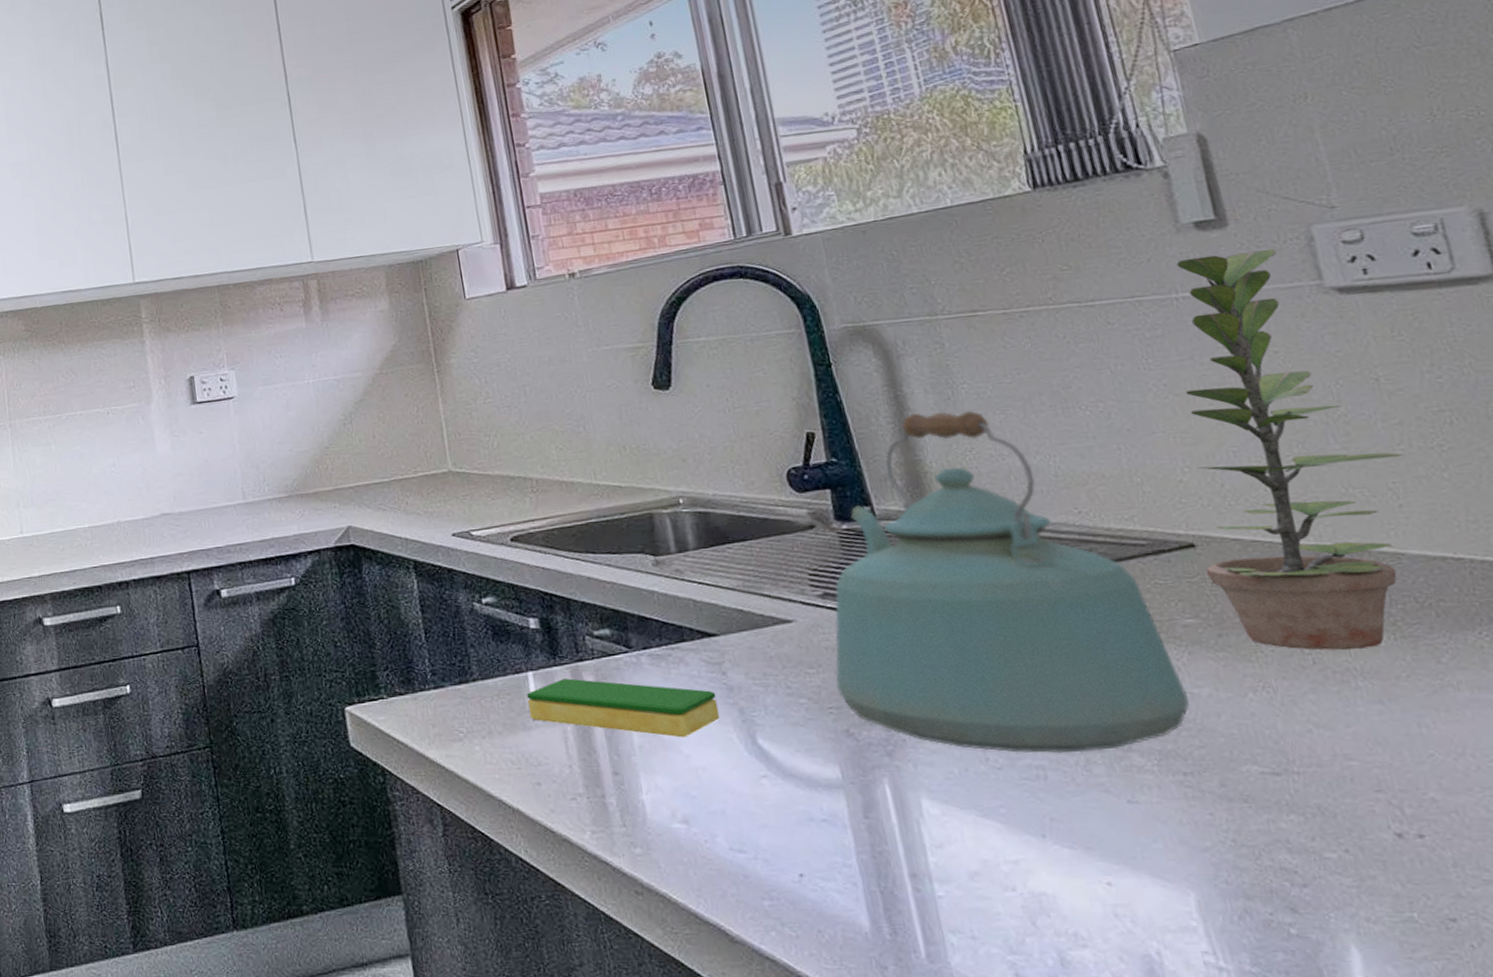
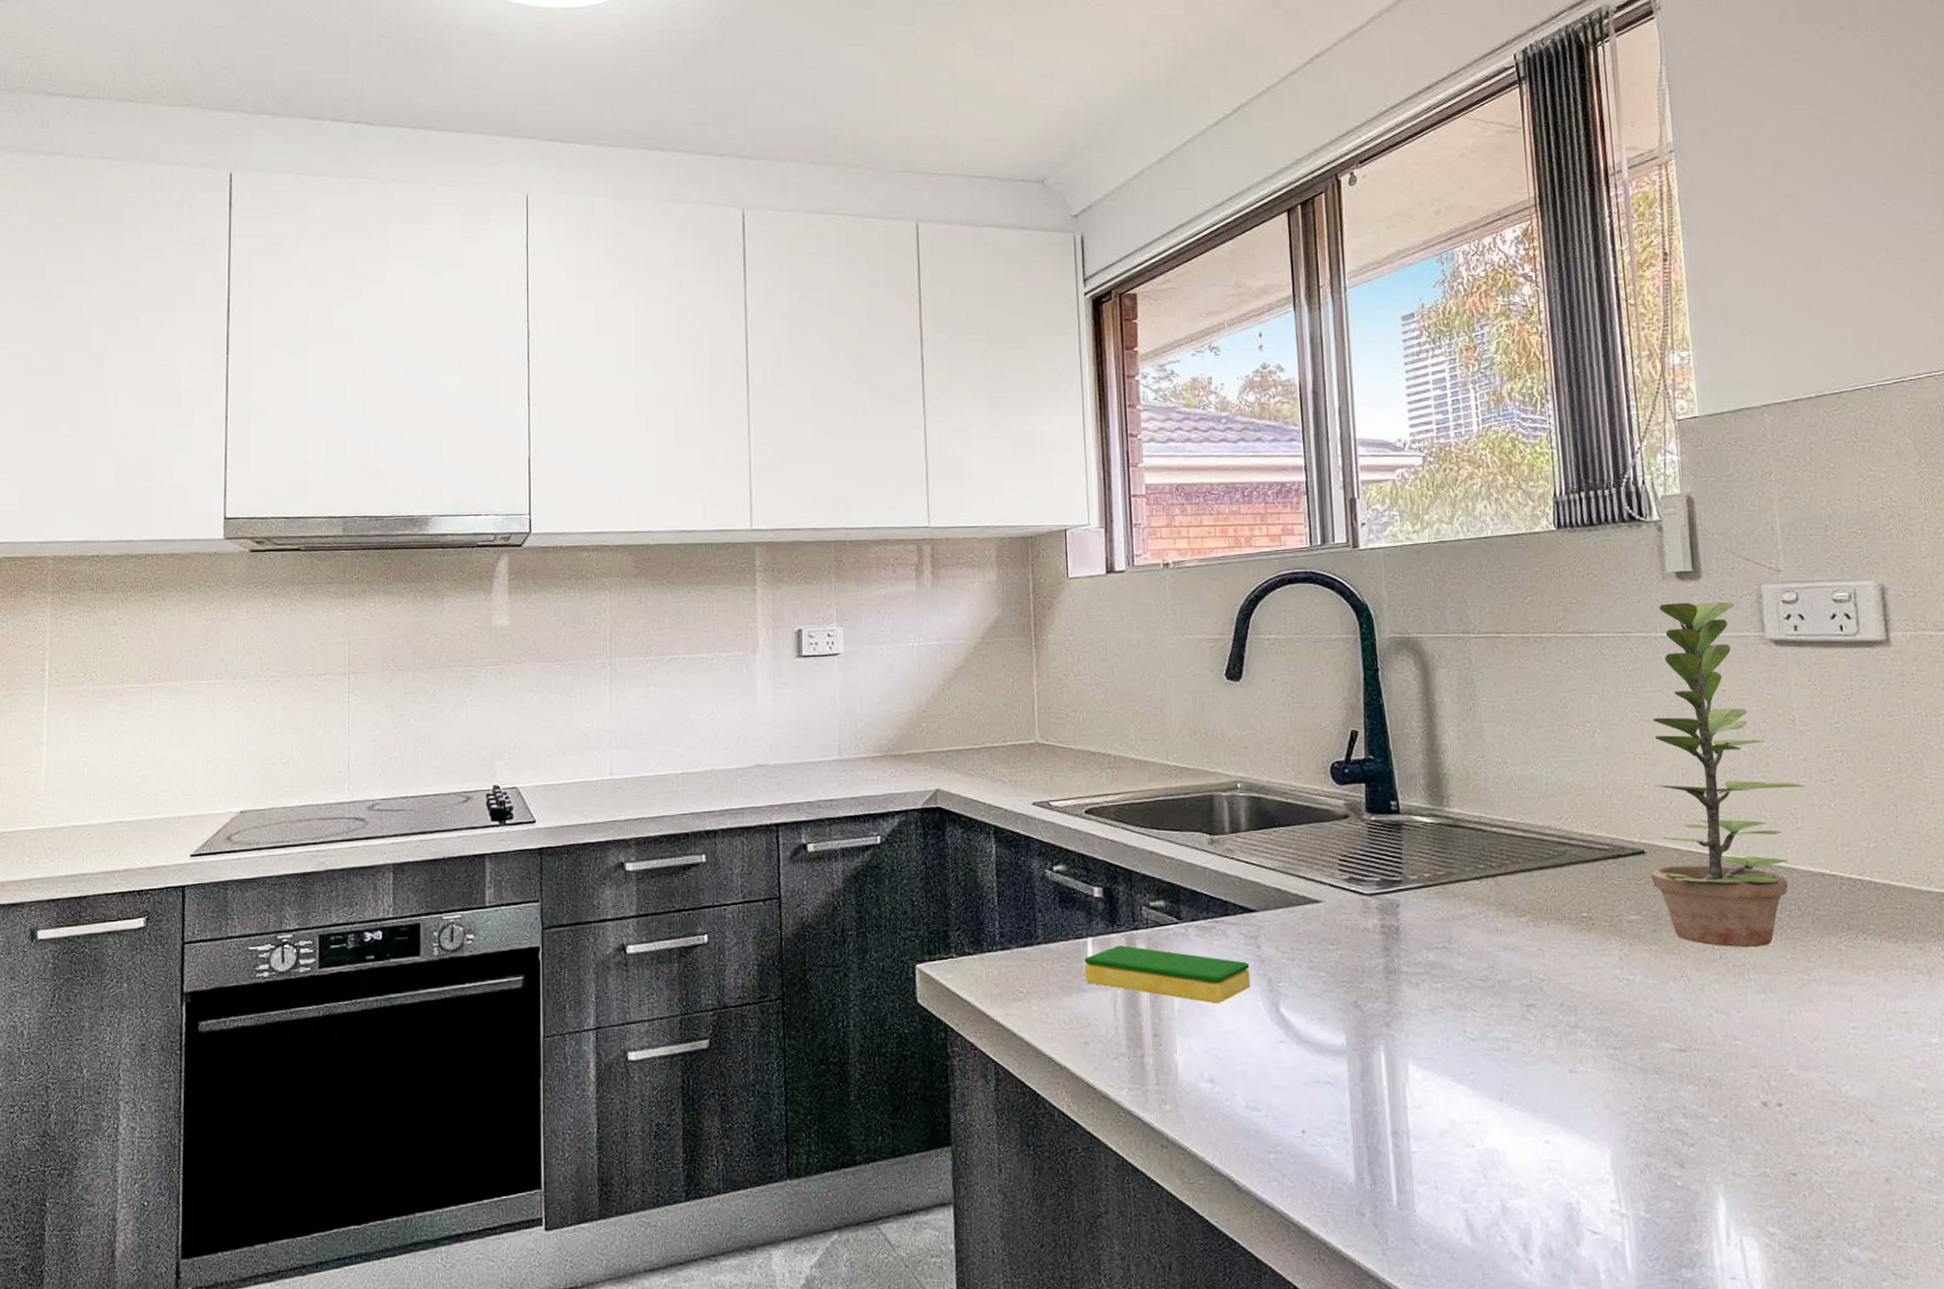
kettle: present [834,410,1190,754] -> none [1350,720,1625,1028]

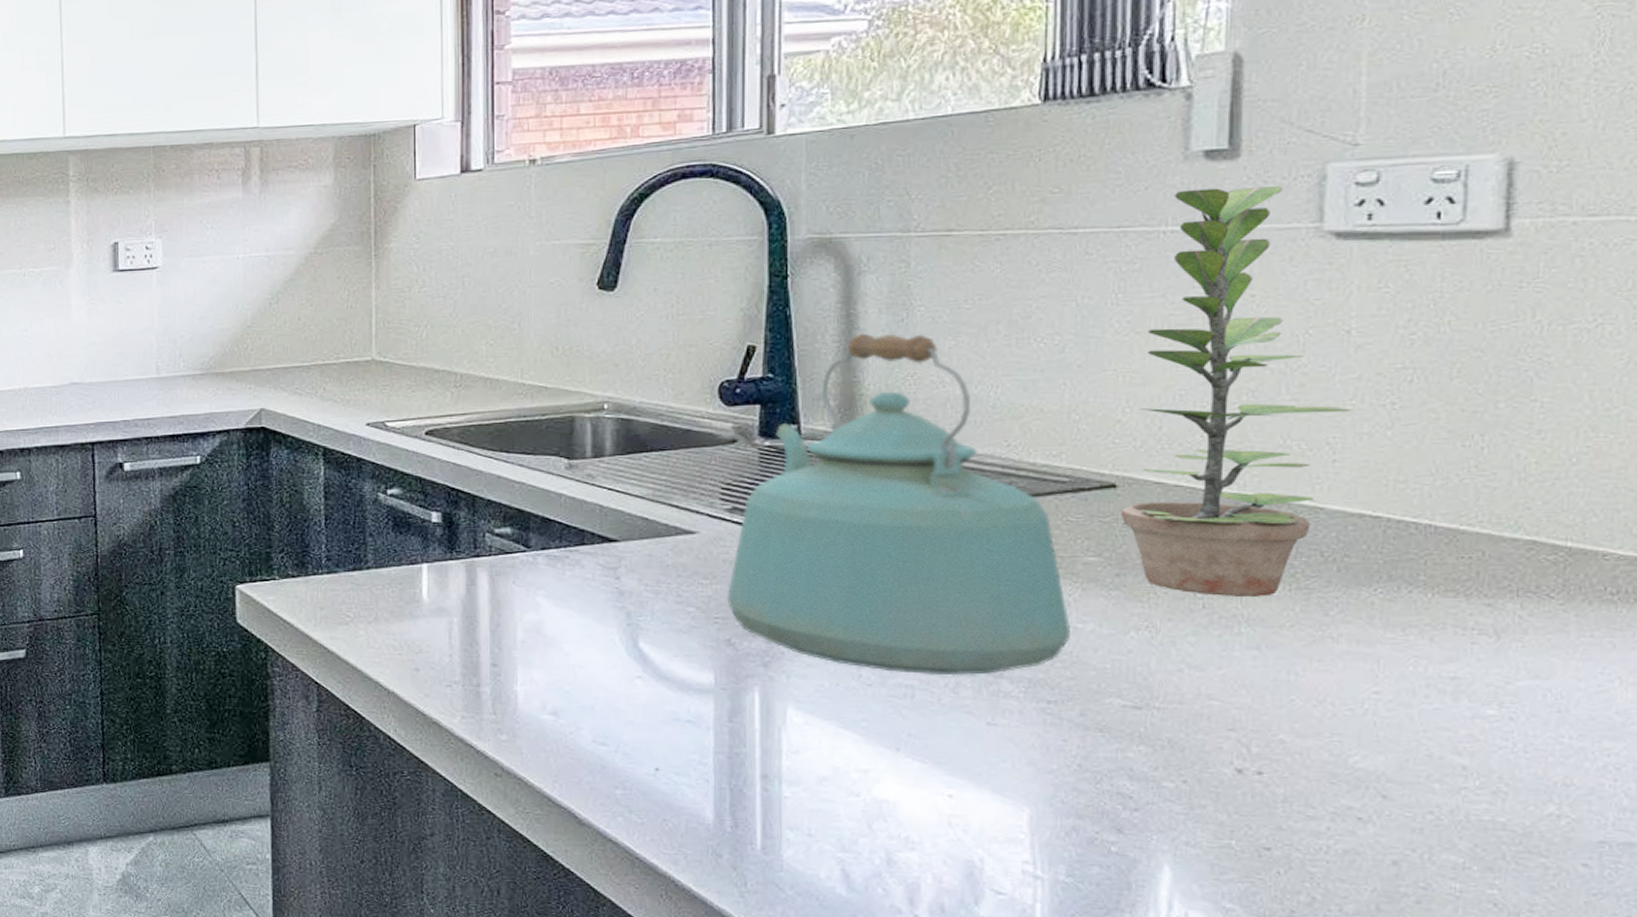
dish sponge: present [1084,945,1251,1004] -> none [418,572,606,636]
kettle: none [1350,720,1625,1028] -> present [726,333,1070,676]

